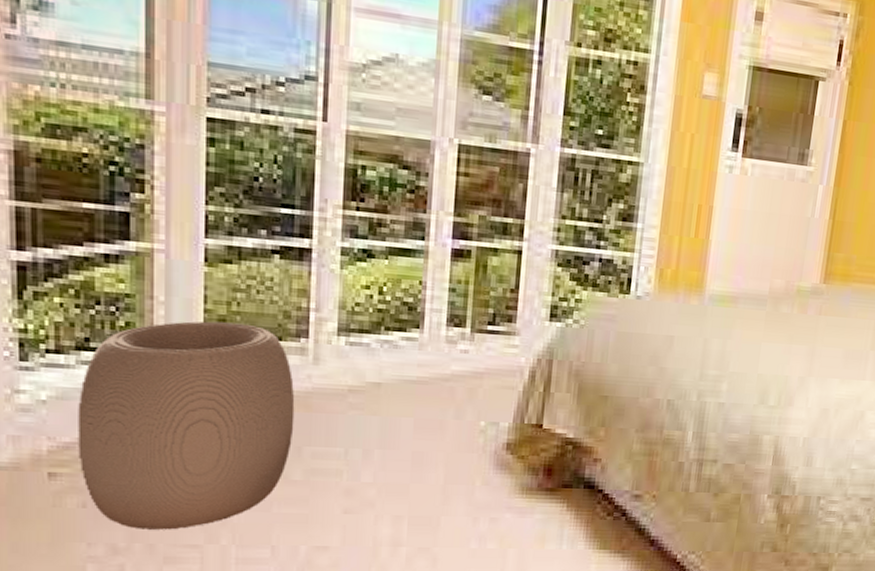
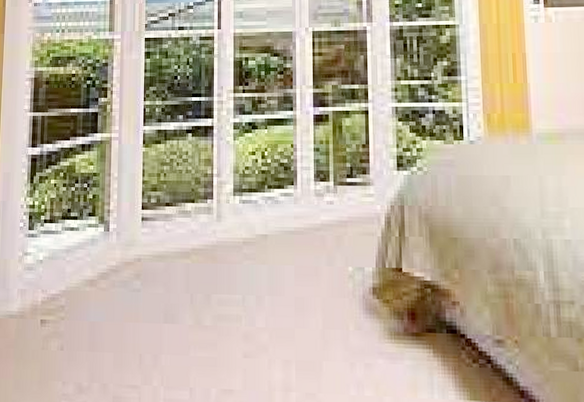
pouf: present [78,321,295,530] -> none [60,190,205,371]

